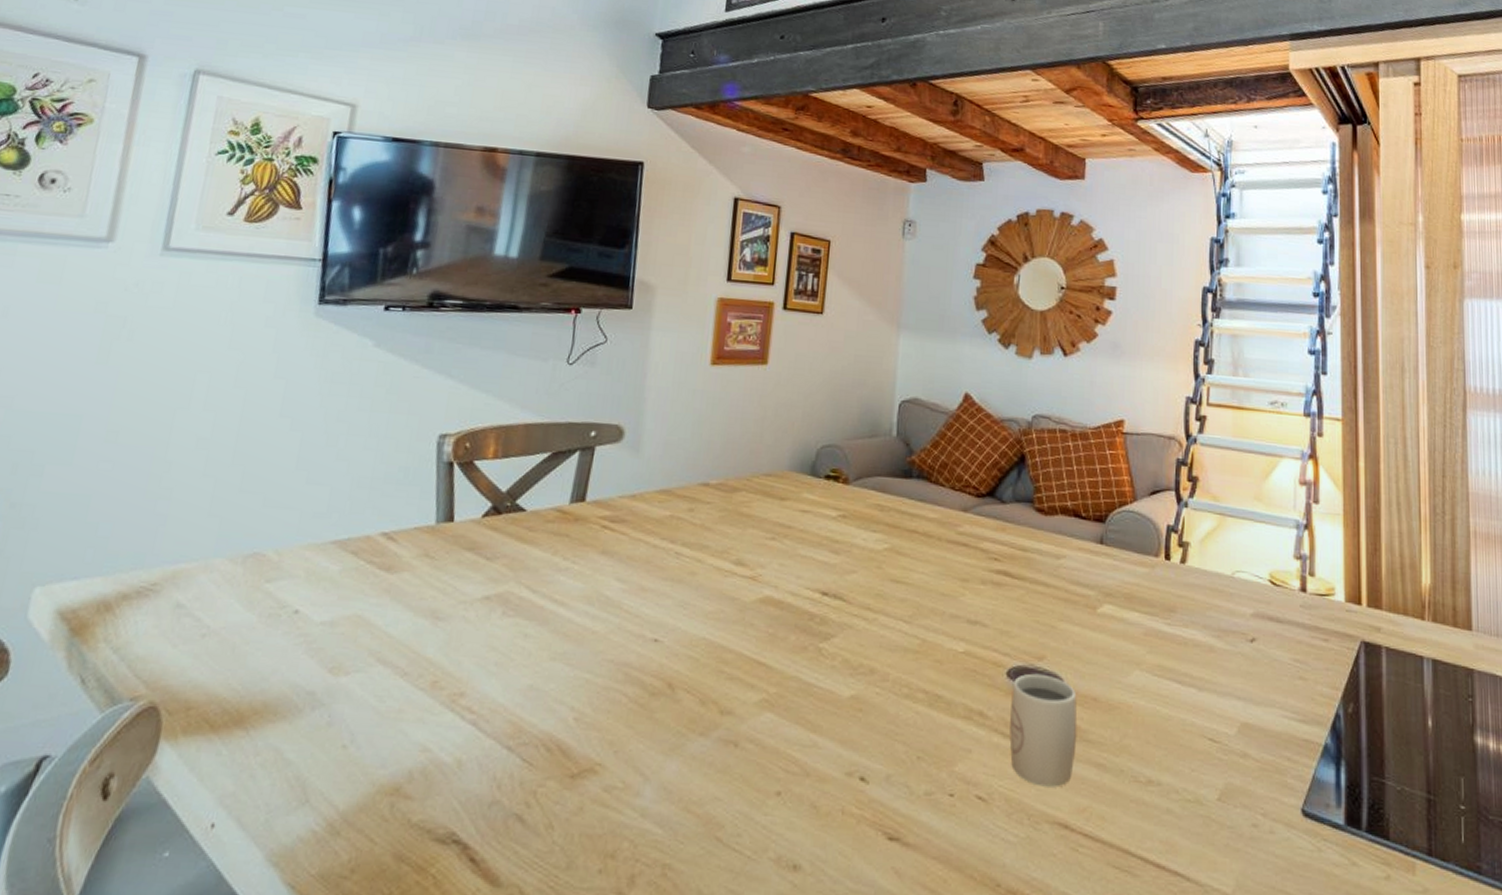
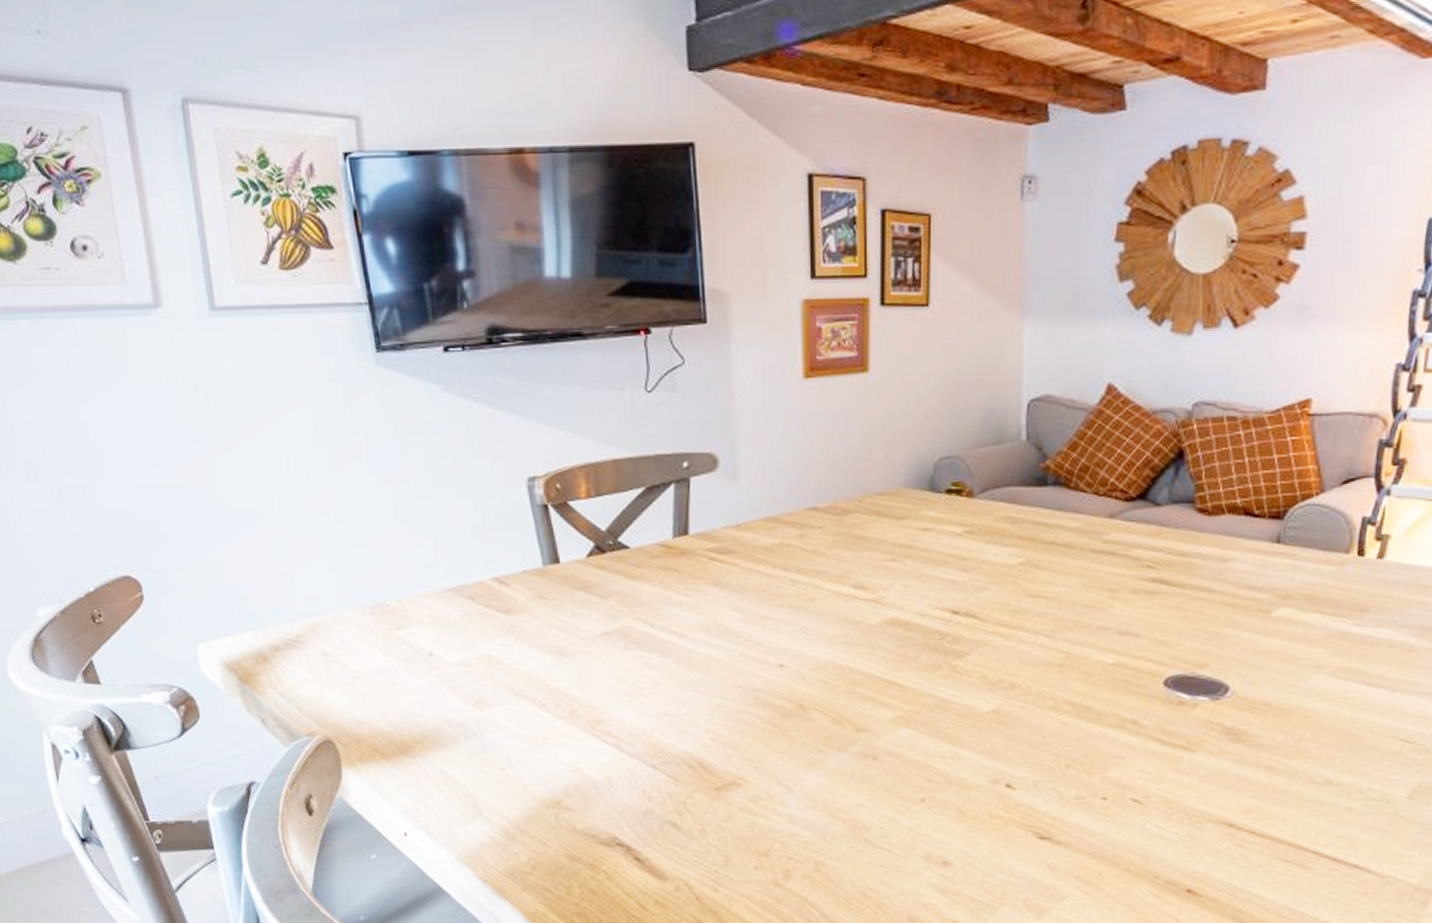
mug: present [1009,673,1078,788] -> none [1167,681,1246,790]

